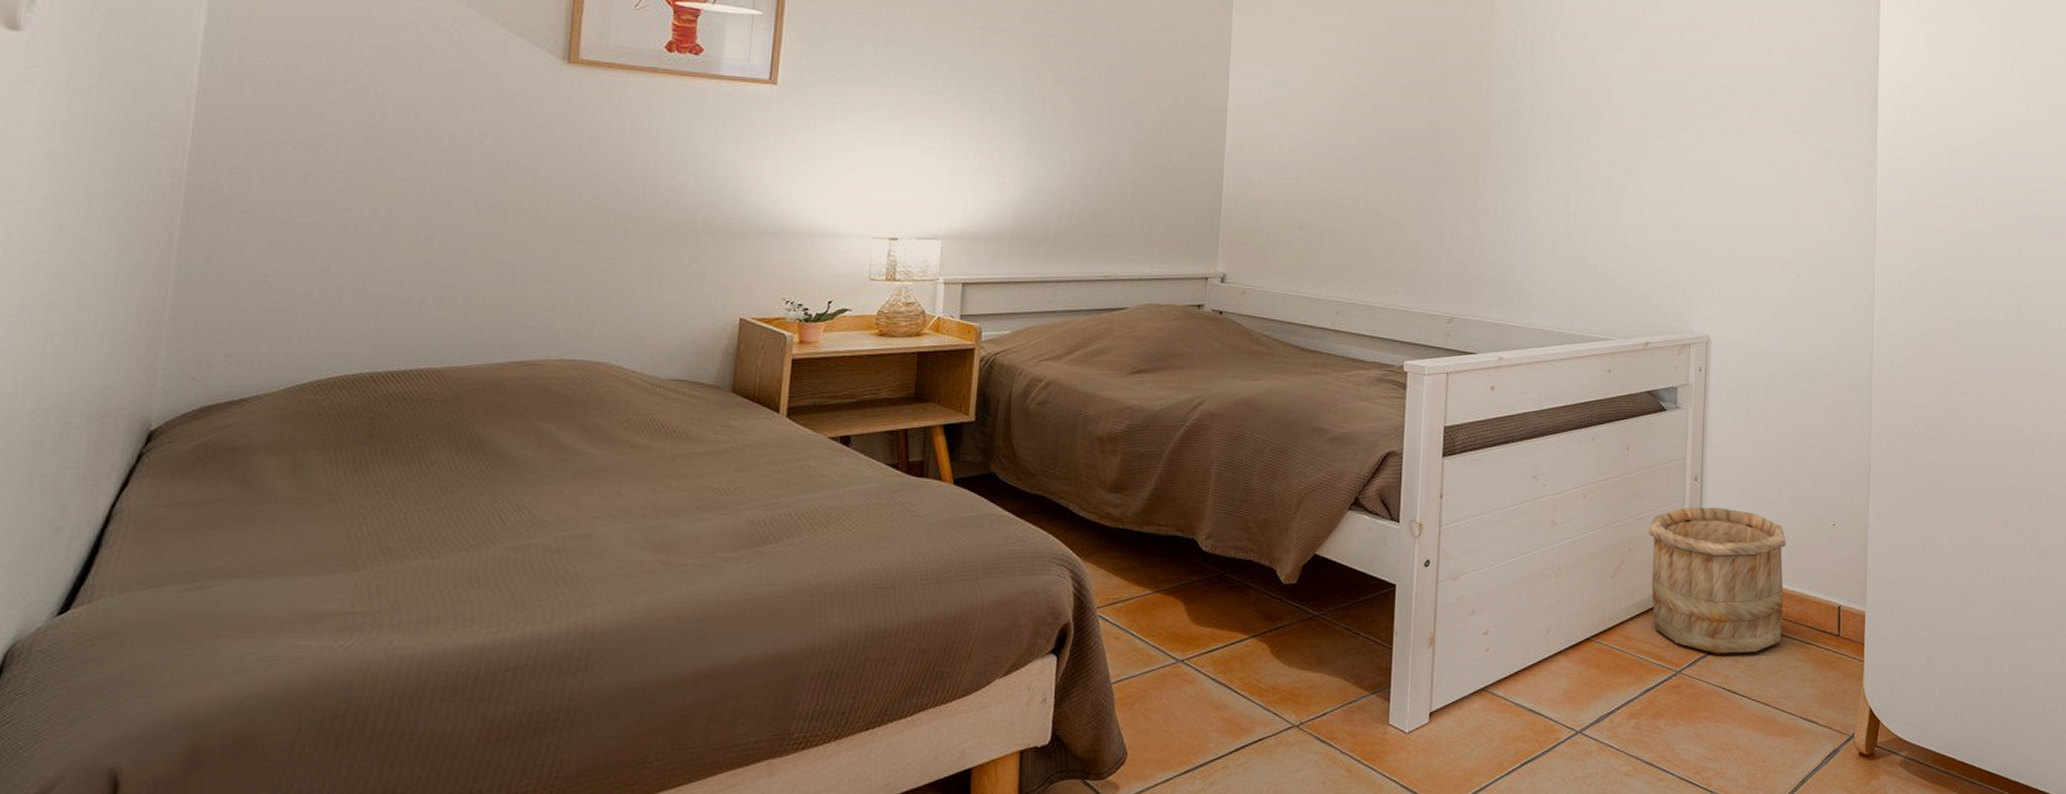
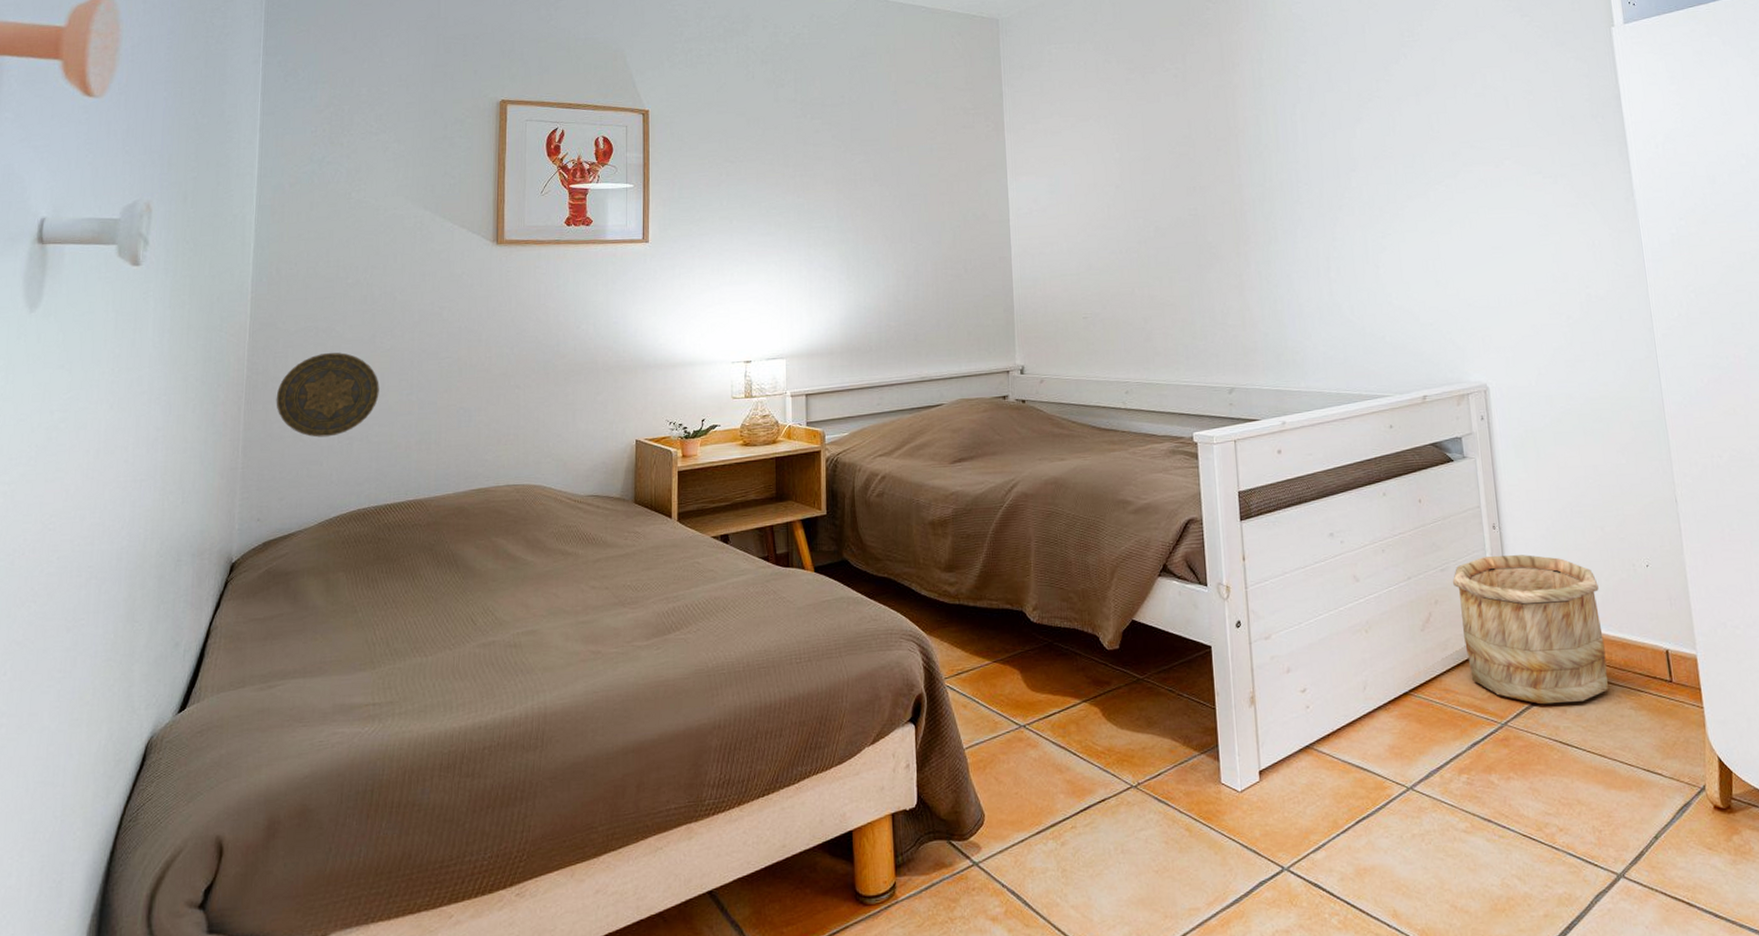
decorative plate: none [228,174,387,282] -> present [276,352,379,438]

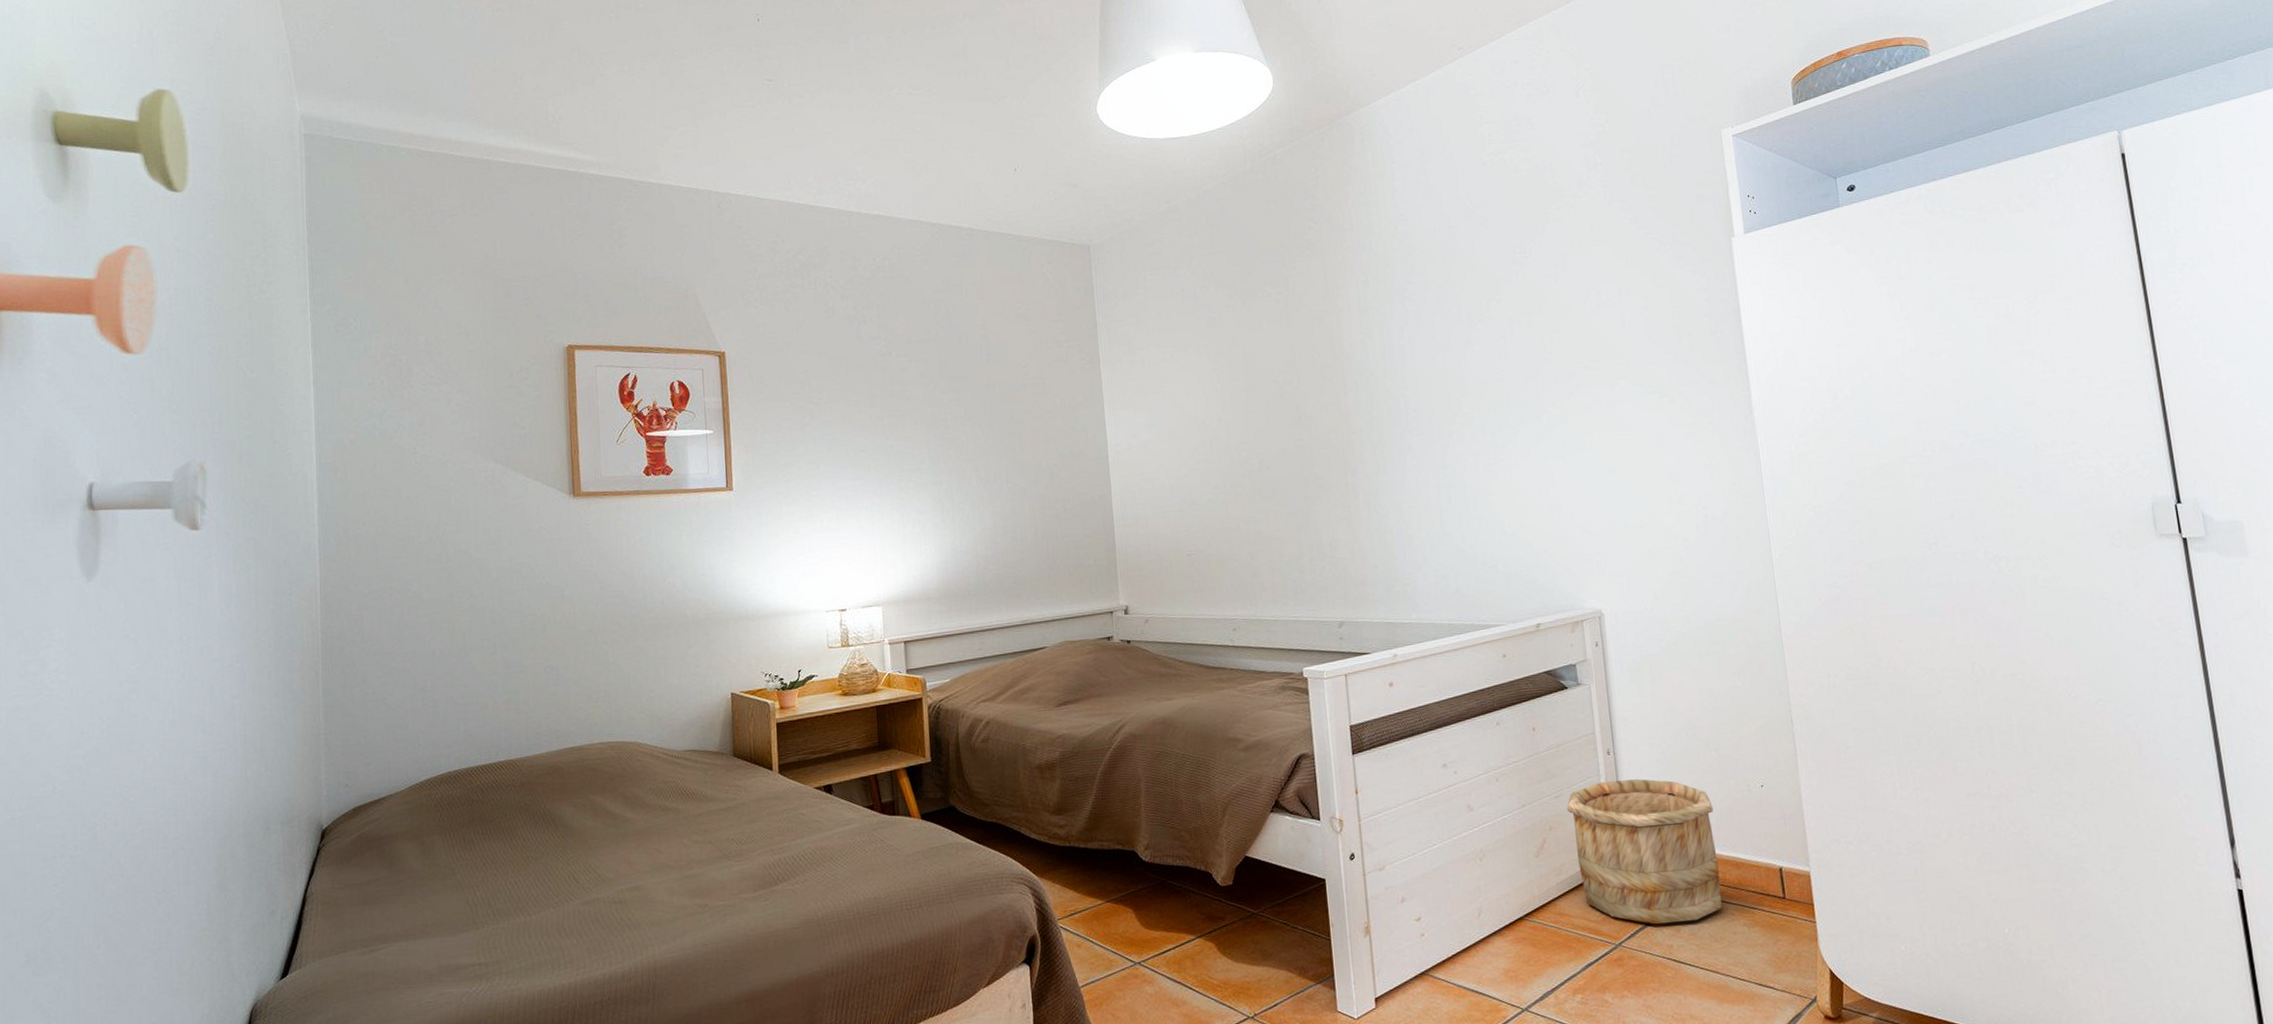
decorative plate: present [276,352,379,438] -> none [354,613,462,701]

